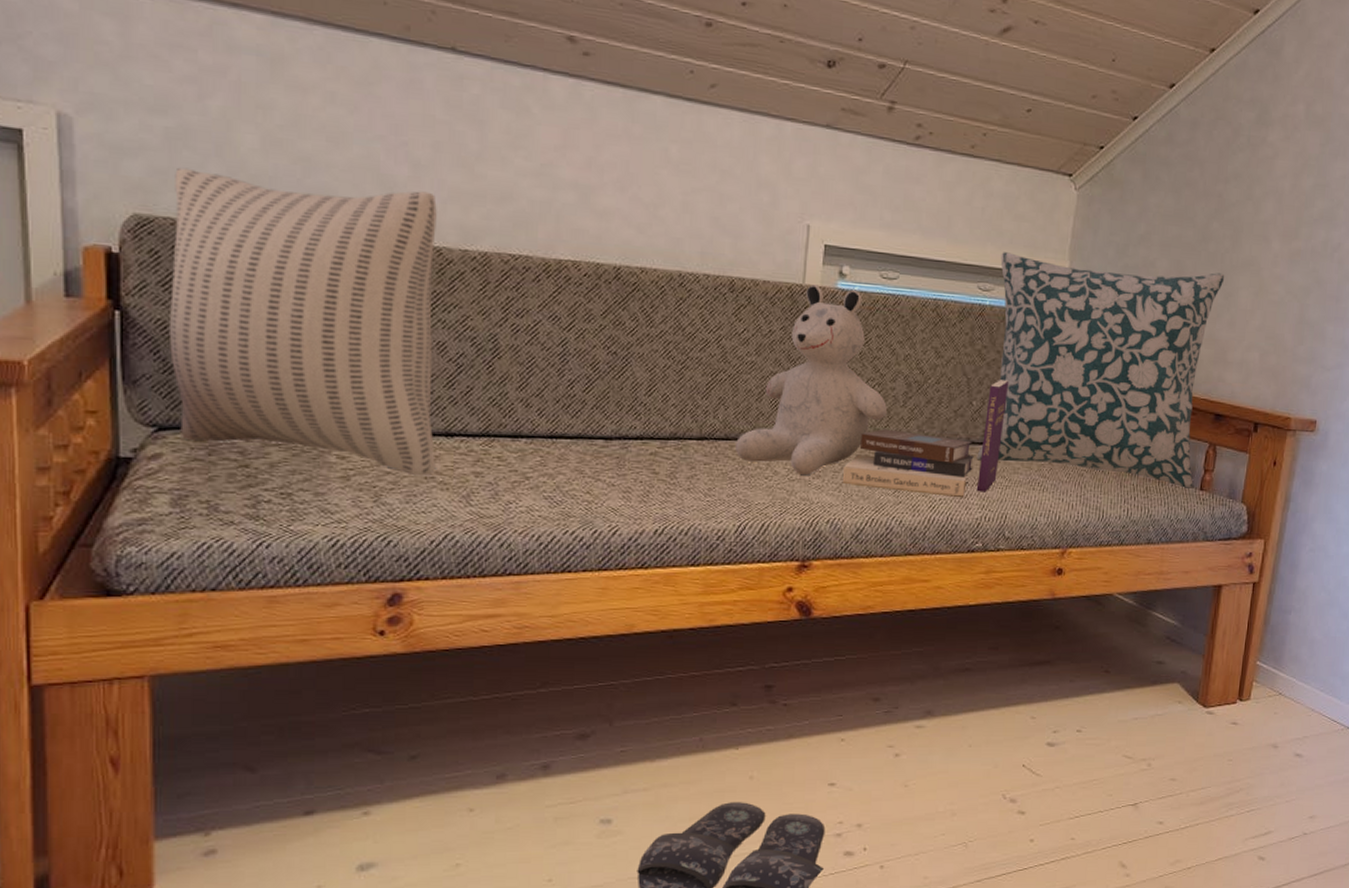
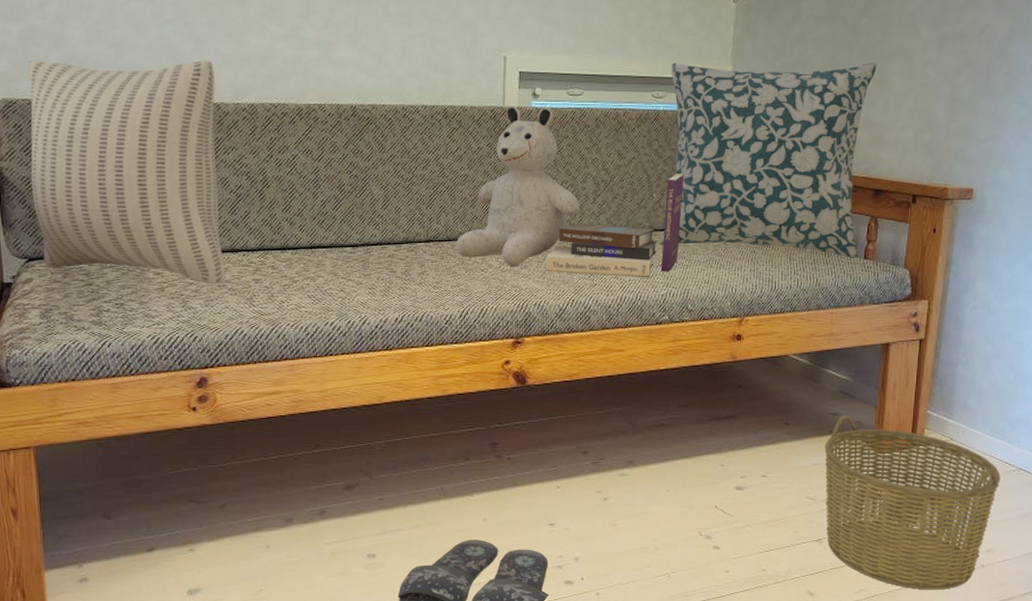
basket: none [1143,664,1328,861] -> present [824,415,1001,590]

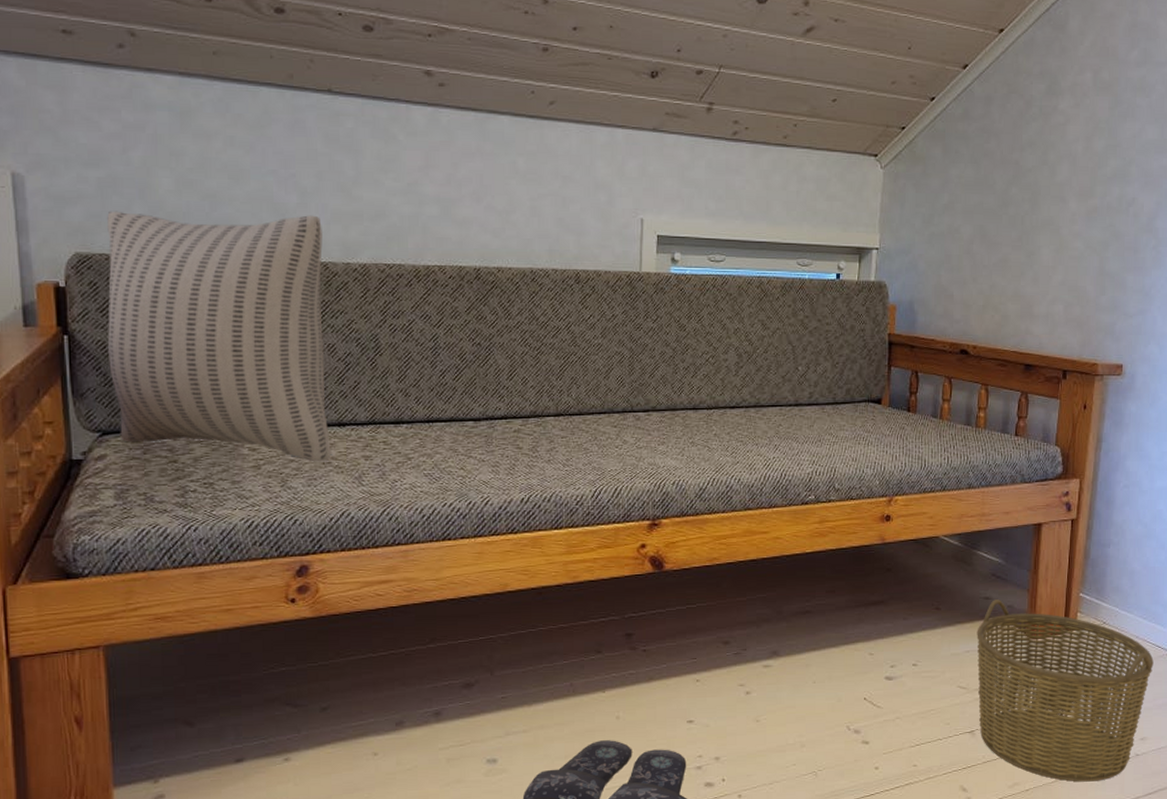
stuffed animal: present [456,106,579,267] -> none [588,271,721,443]
books: present [545,223,657,278] -> none [684,397,802,456]
pillow: present [659,63,877,258] -> none [805,230,1026,435]
book: present [660,174,685,272] -> none [806,346,831,449]

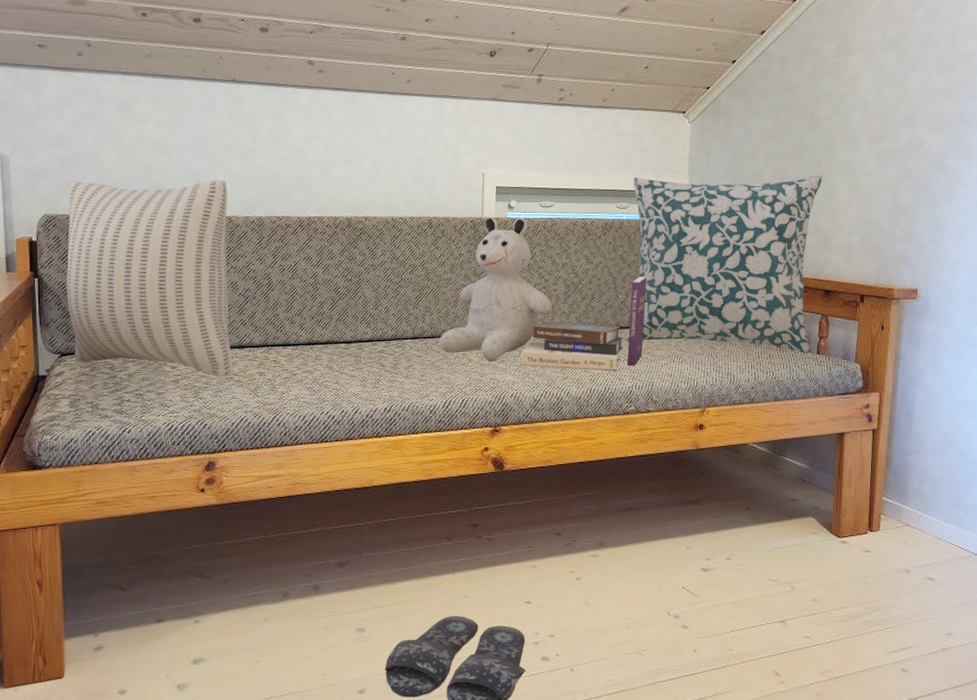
stuffed animal: none [588,271,721,443] -> present [440,217,551,361]
books: none [684,397,802,456] -> present [520,321,623,372]
pillow: none [805,230,1026,435] -> present [625,175,822,353]
book: none [806,346,831,449] -> present [627,276,647,366]
basket: present [977,599,1154,782] -> none [785,501,957,672]

